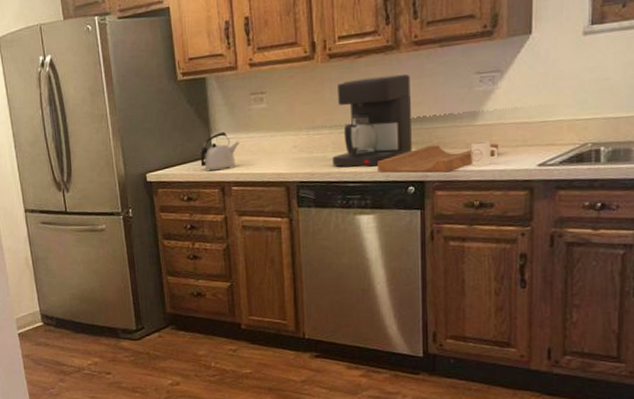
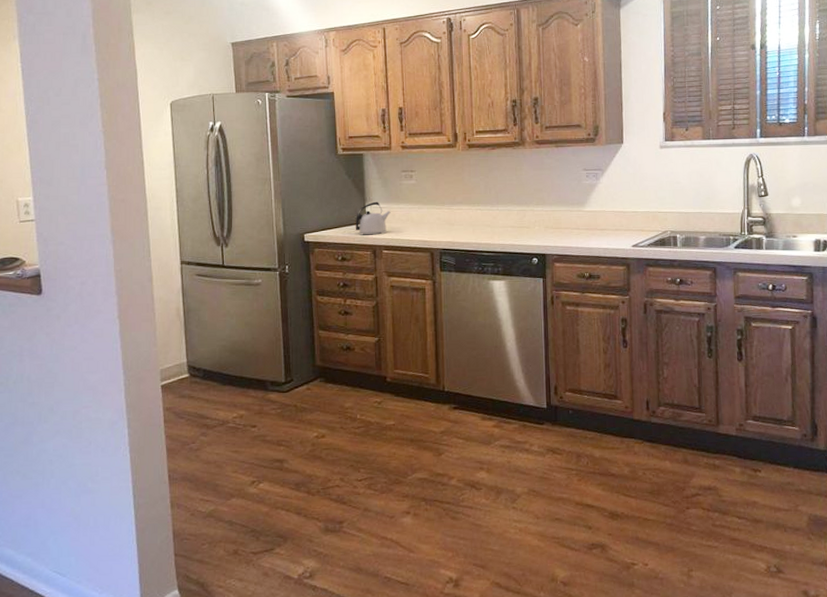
coffee maker: present [332,73,412,167] -> none [470,165,535,240]
cutting board: present [377,143,498,173] -> none [507,225,602,248]
mug: present [470,140,498,167] -> none [581,224,602,245]

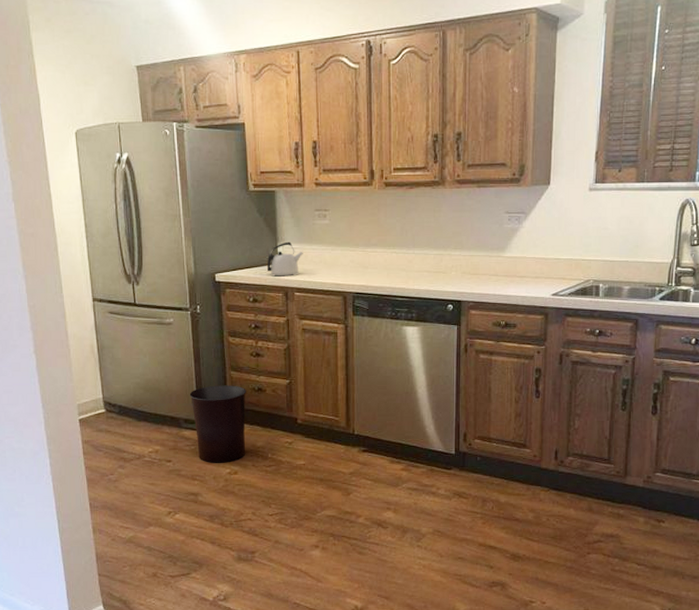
waste bin: none [276,344,334,427] -> present [189,385,246,463]

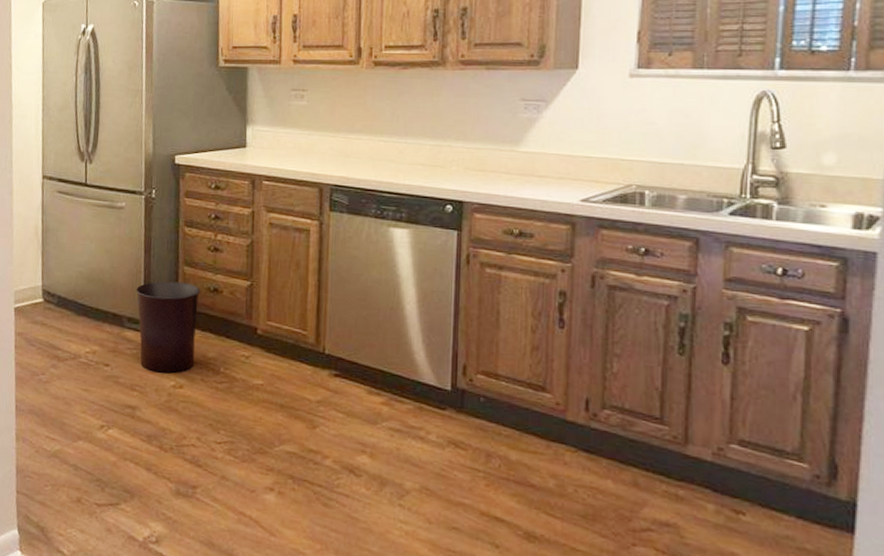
kettle: present [266,241,303,277] -> none [232,123,275,163]

